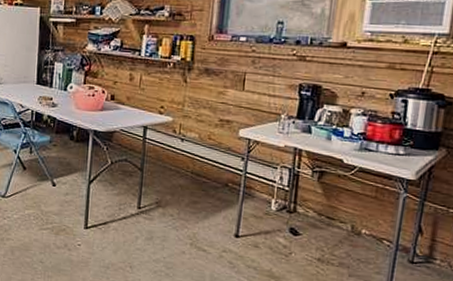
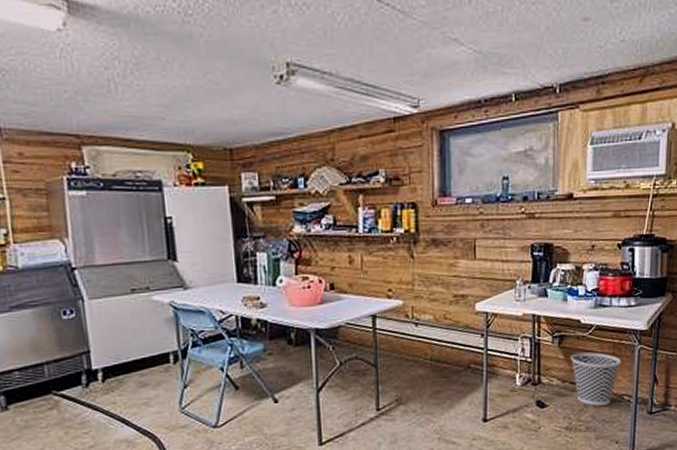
wastebasket: none [329,190,383,245] -> present [570,352,621,406]

